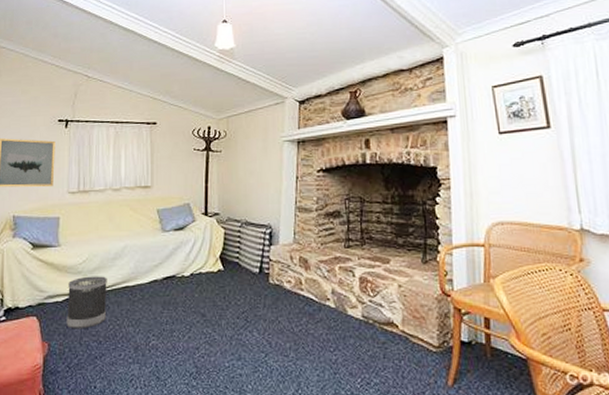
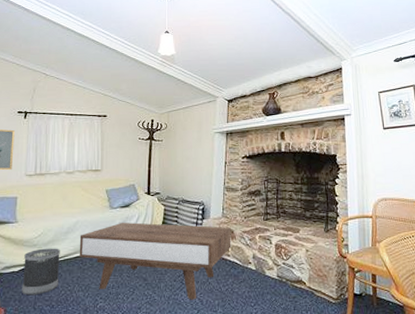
coffee table: none [128,247,305,341] -> present [79,222,231,300]

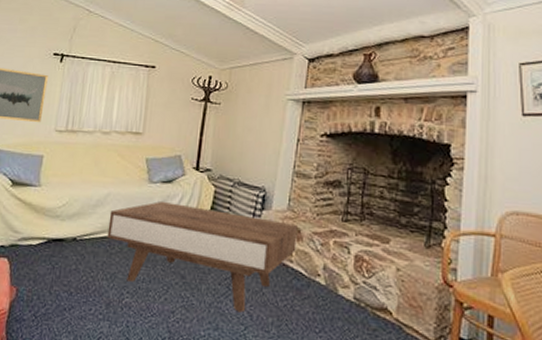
wastebasket: present [22,248,60,296] -> none [37,221,86,277]

